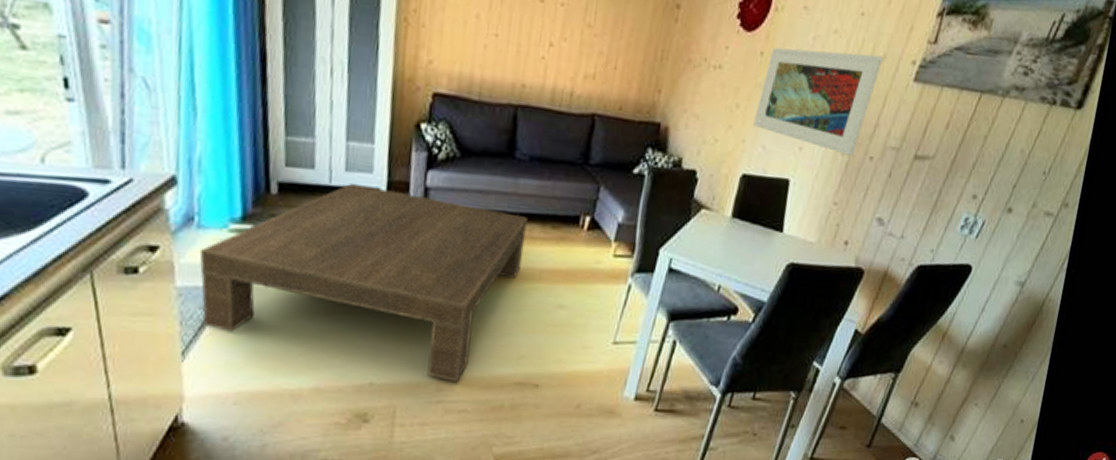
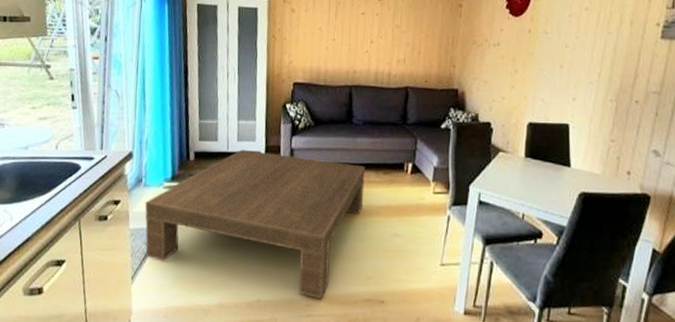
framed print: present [753,47,883,156] -> none [531,22,631,101]

